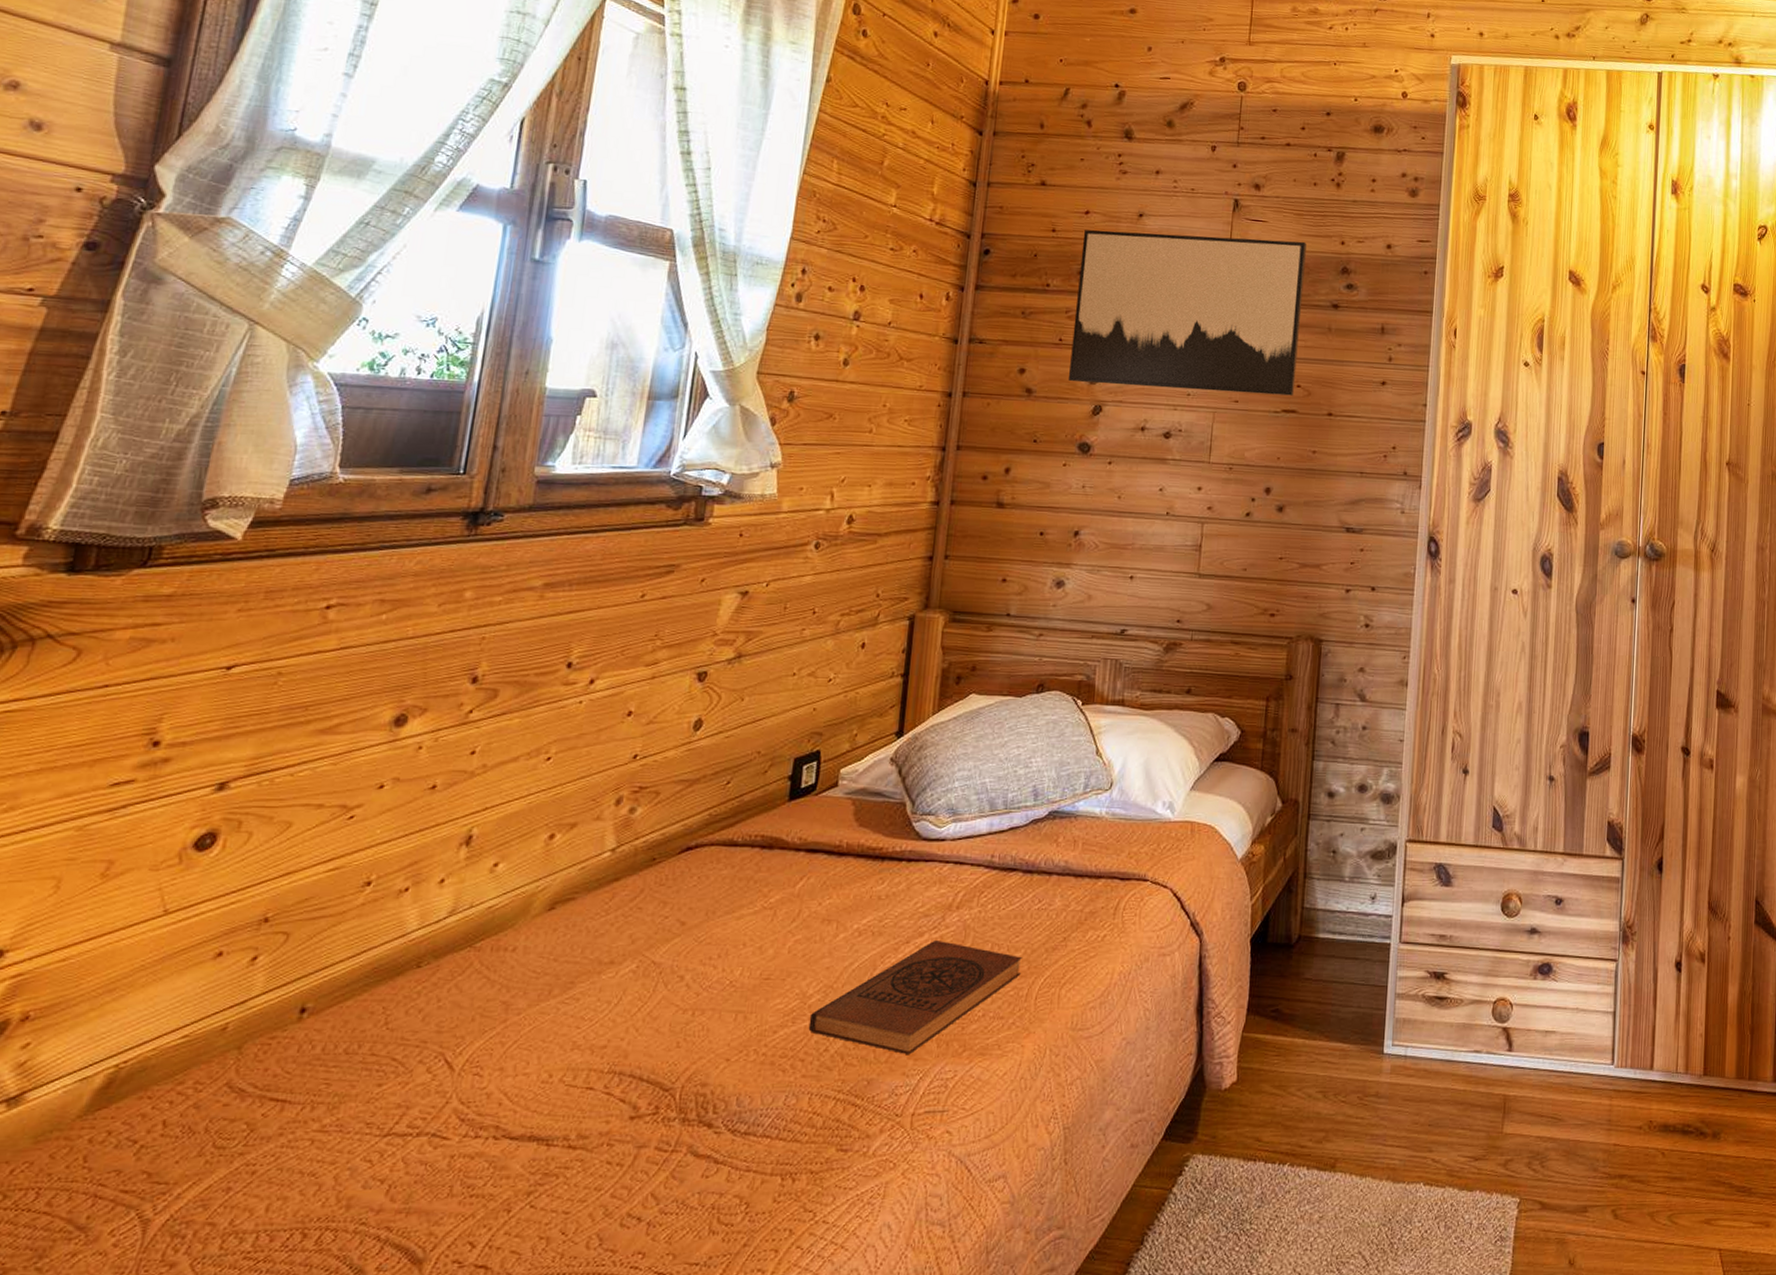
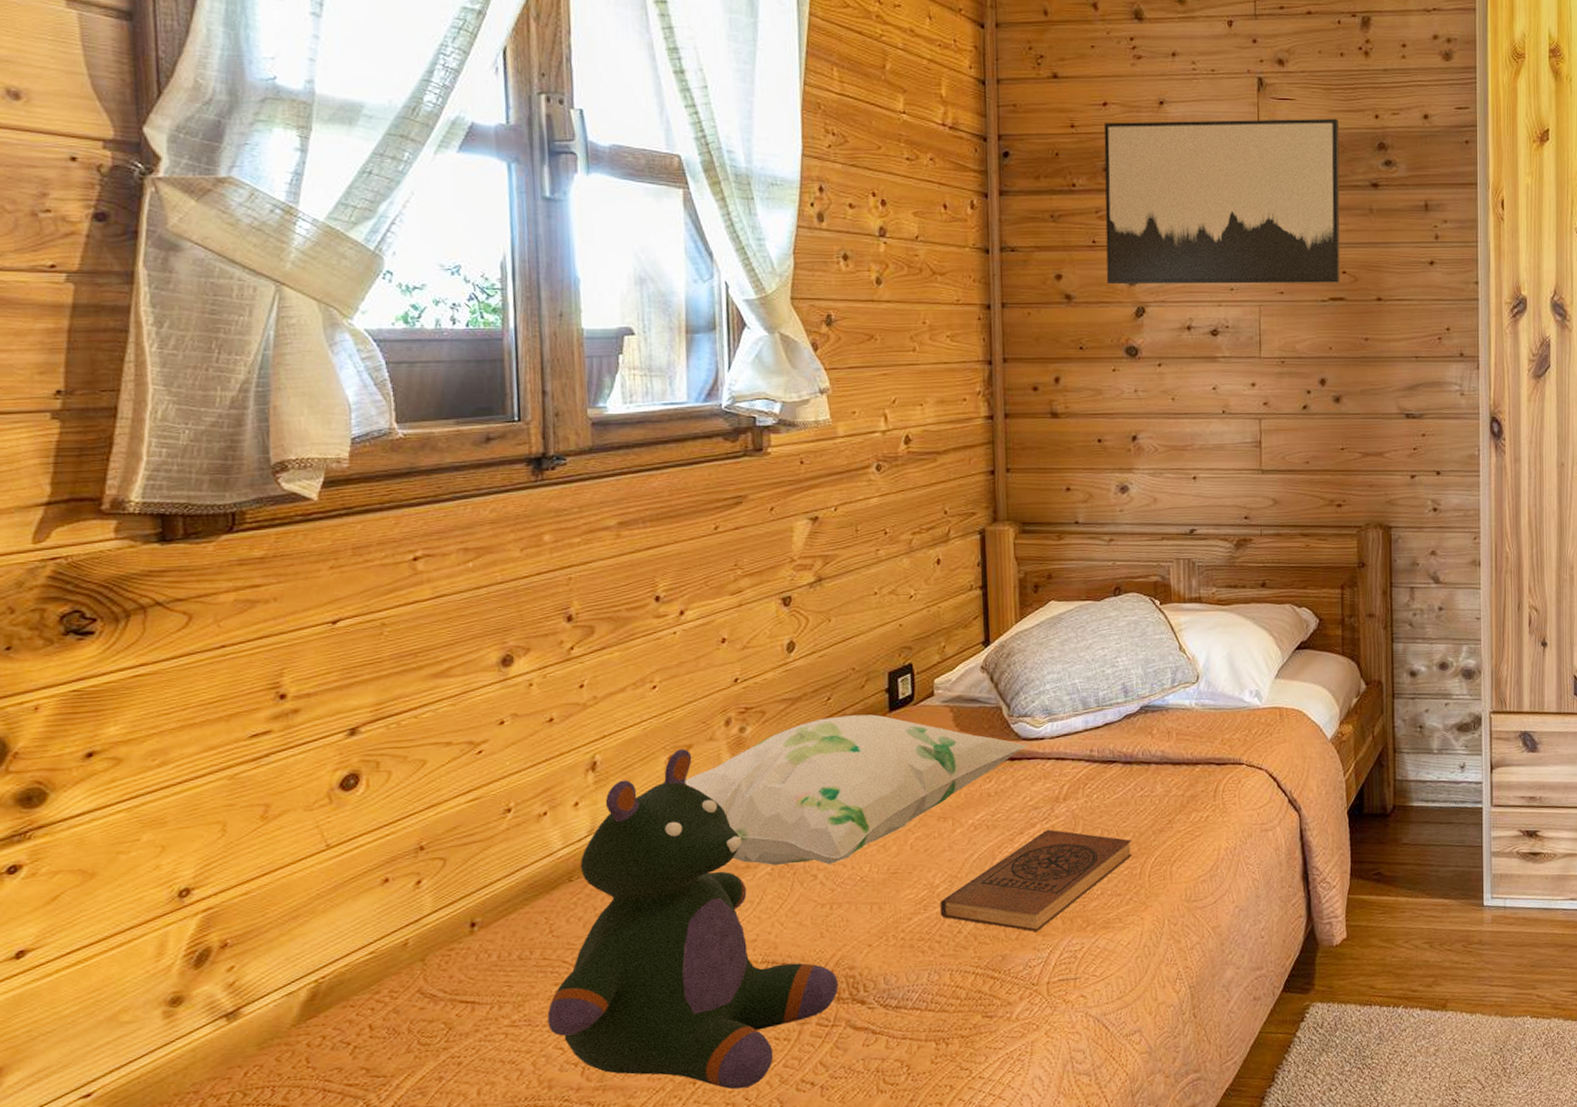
stuffed bear: none [361,827,687,1221] -> present [547,749,839,1090]
decorative pillow: none [561,802,929,966] -> present [685,714,1029,865]

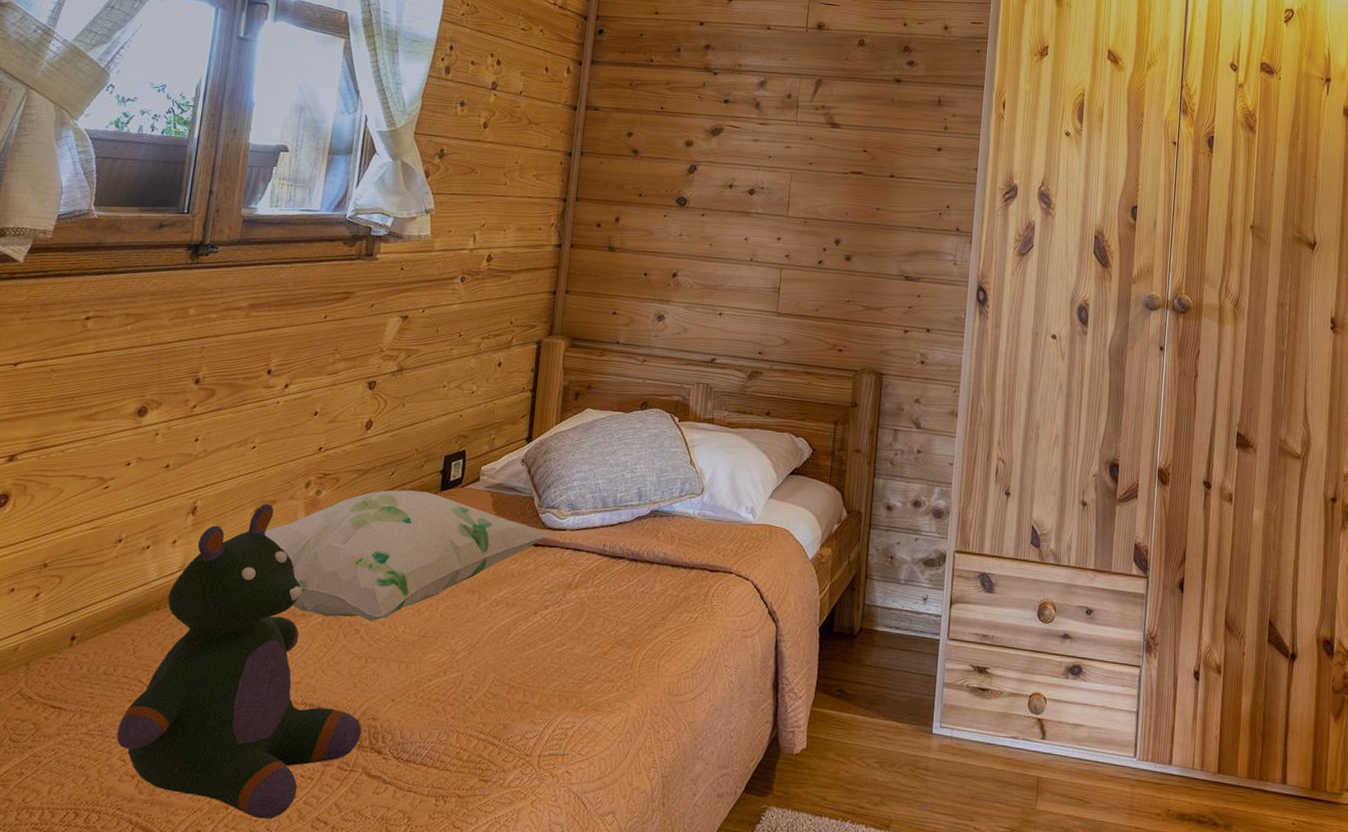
book: present [939,829,1132,932] -> none [456,612,628,707]
wall art: present [1103,118,1341,285] -> none [668,13,873,159]

